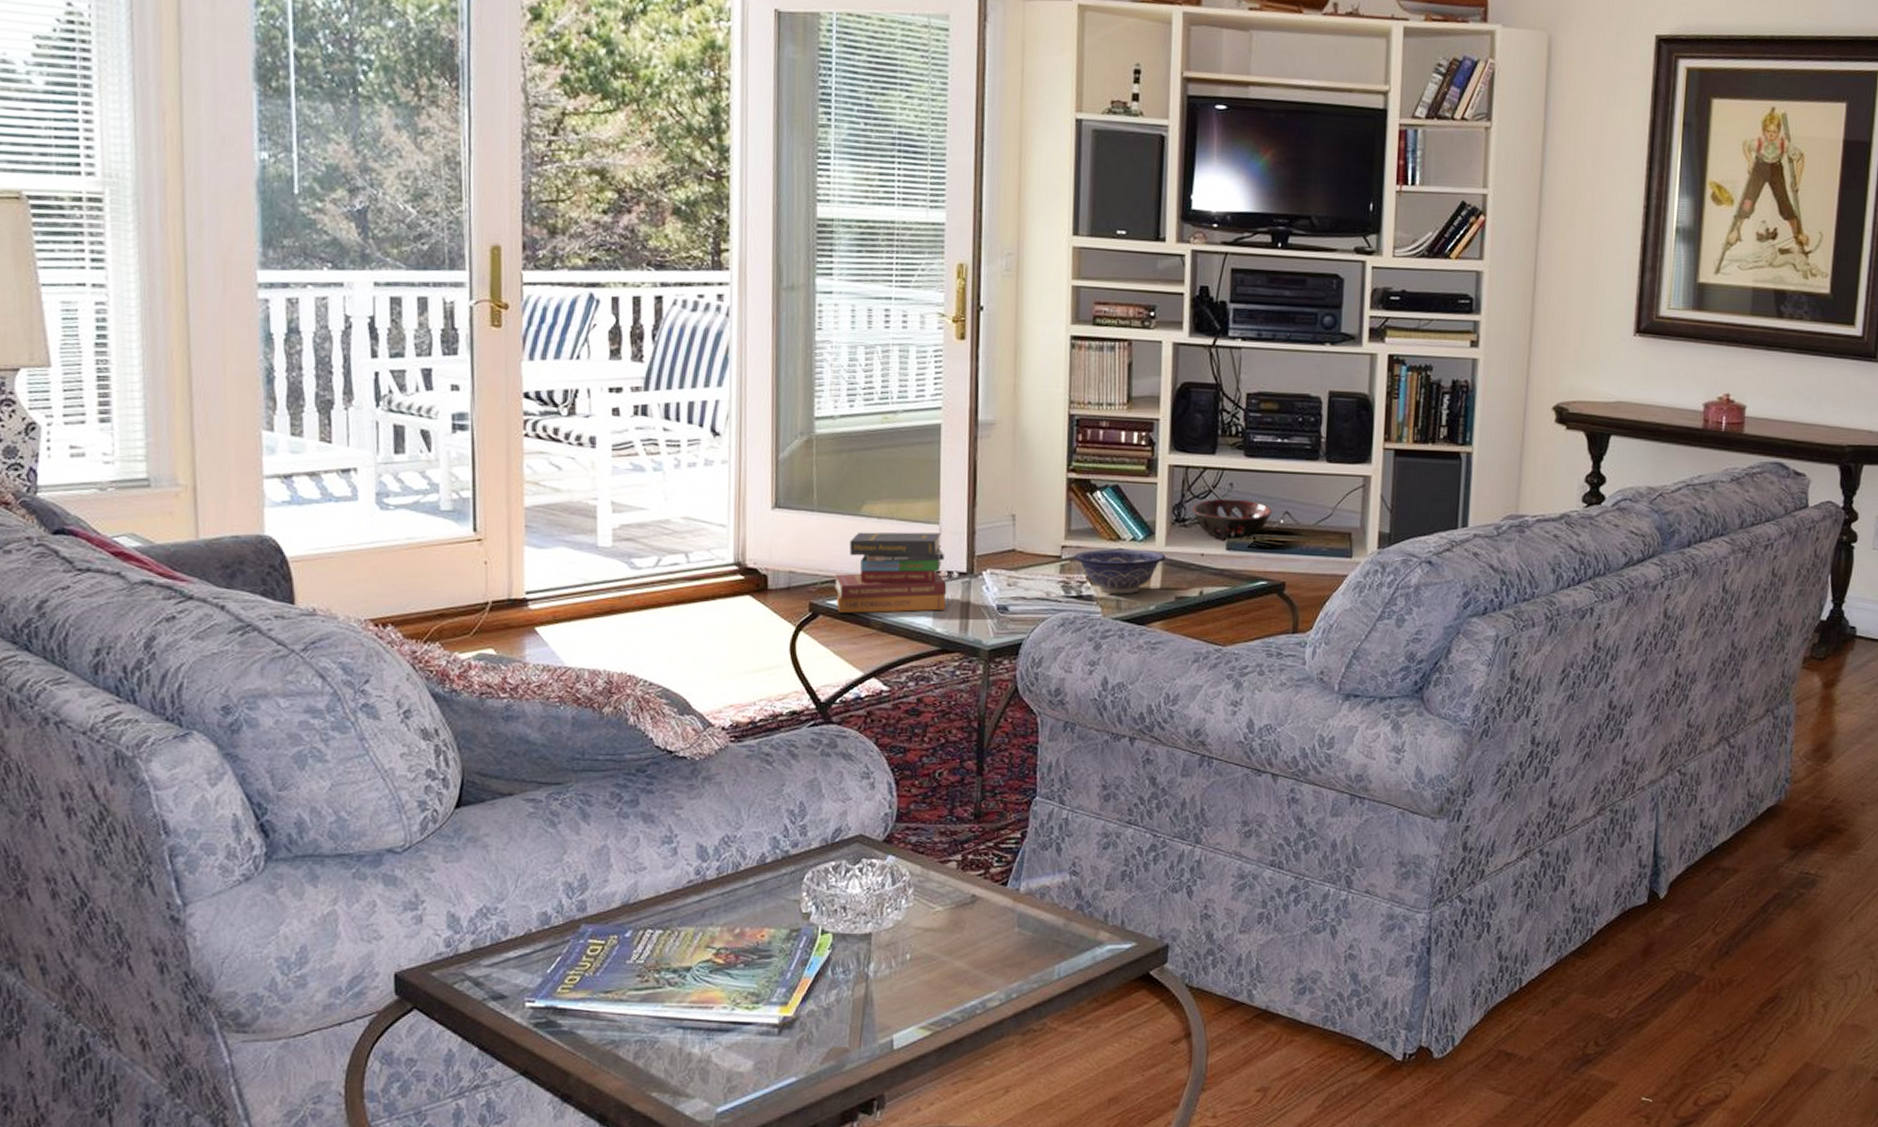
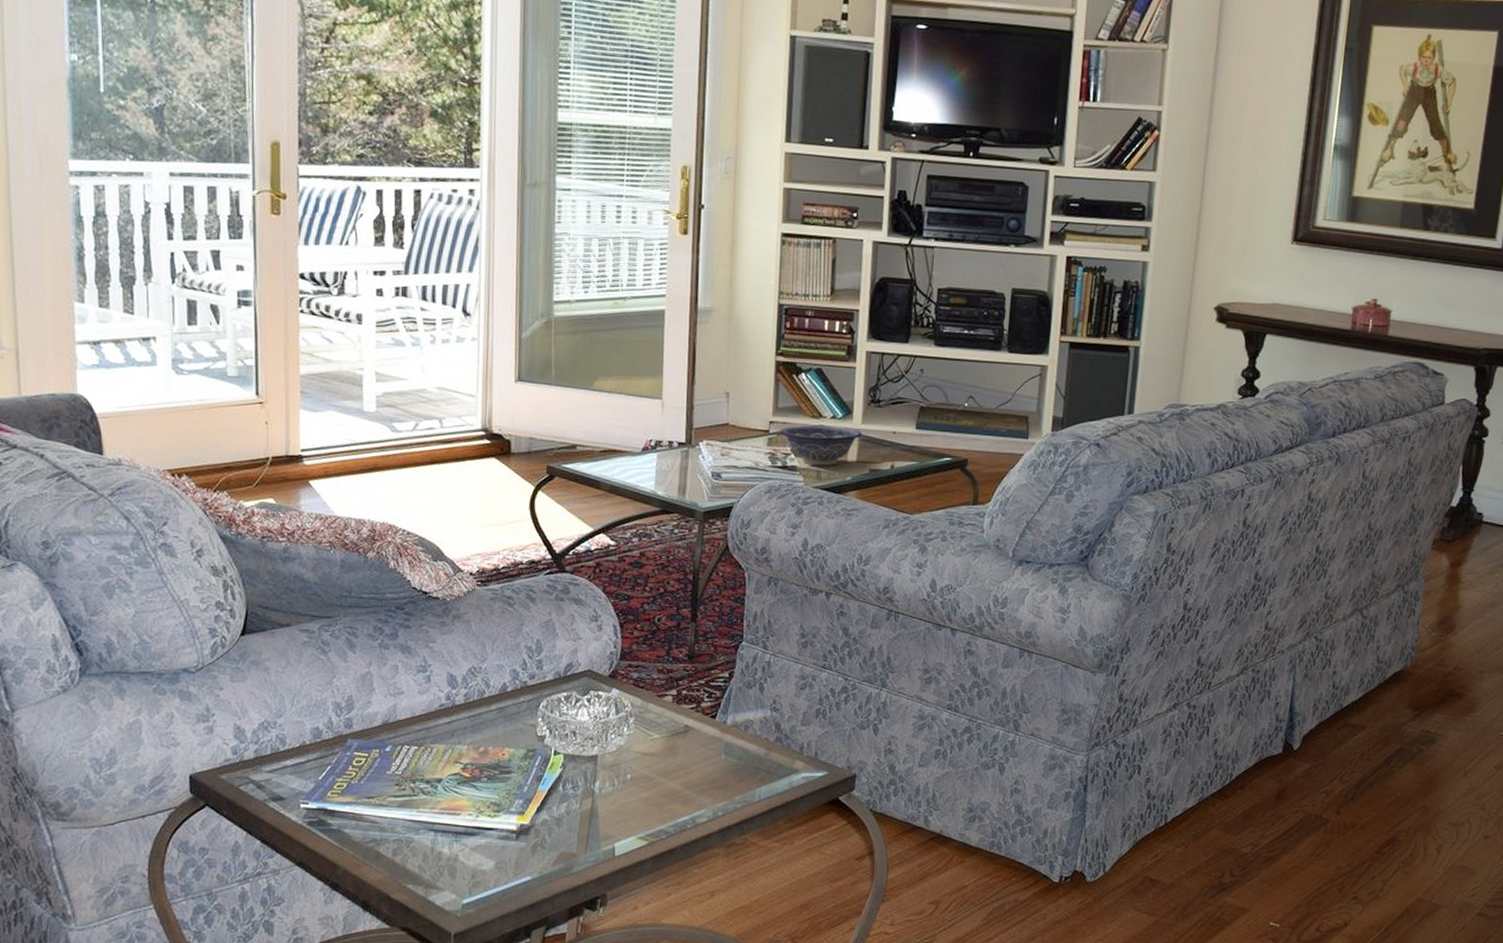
books: present [834,532,947,613] -> none [568,404,668,476]
decorative bowl: present [1192,498,1272,539] -> none [886,382,958,419]

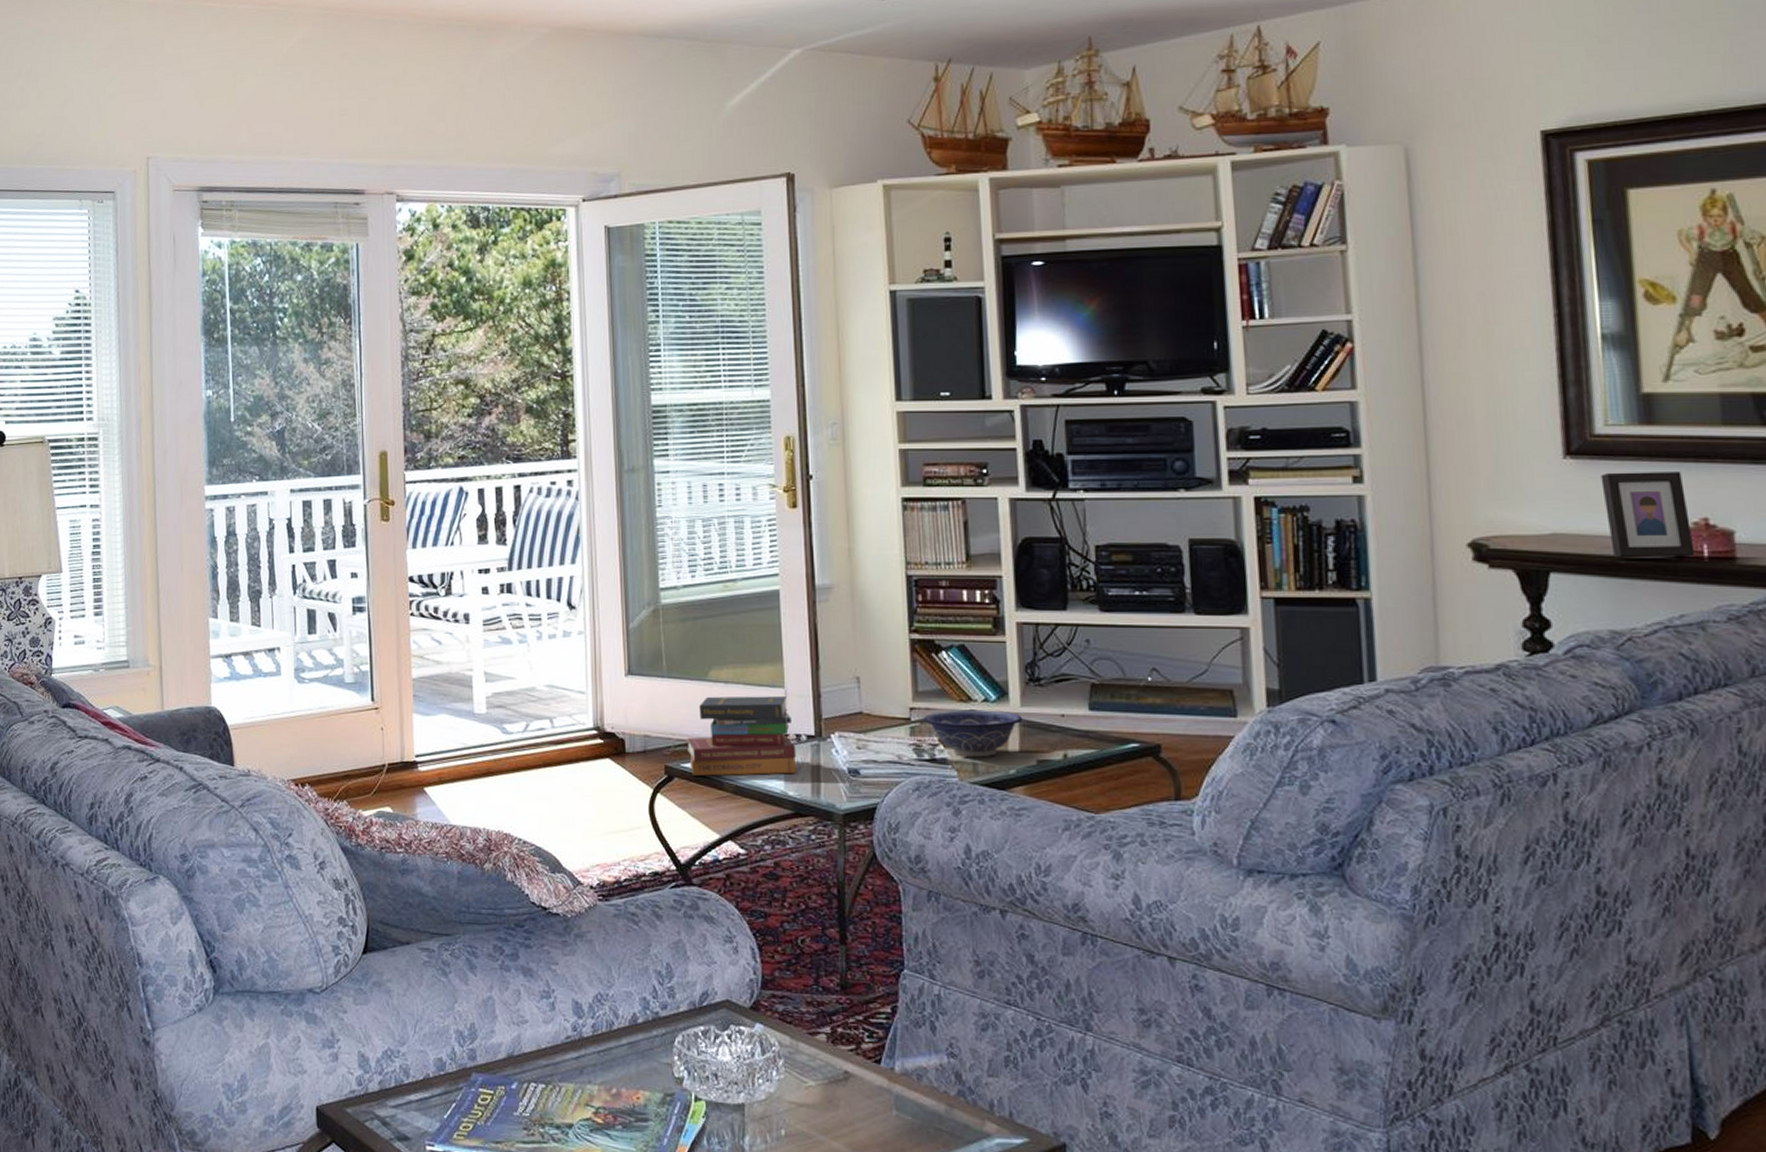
books: none [568,404,668,476] -> present [686,696,797,776]
picture frame: none [1310,257,1366,328] -> present [1600,472,1695,558]

